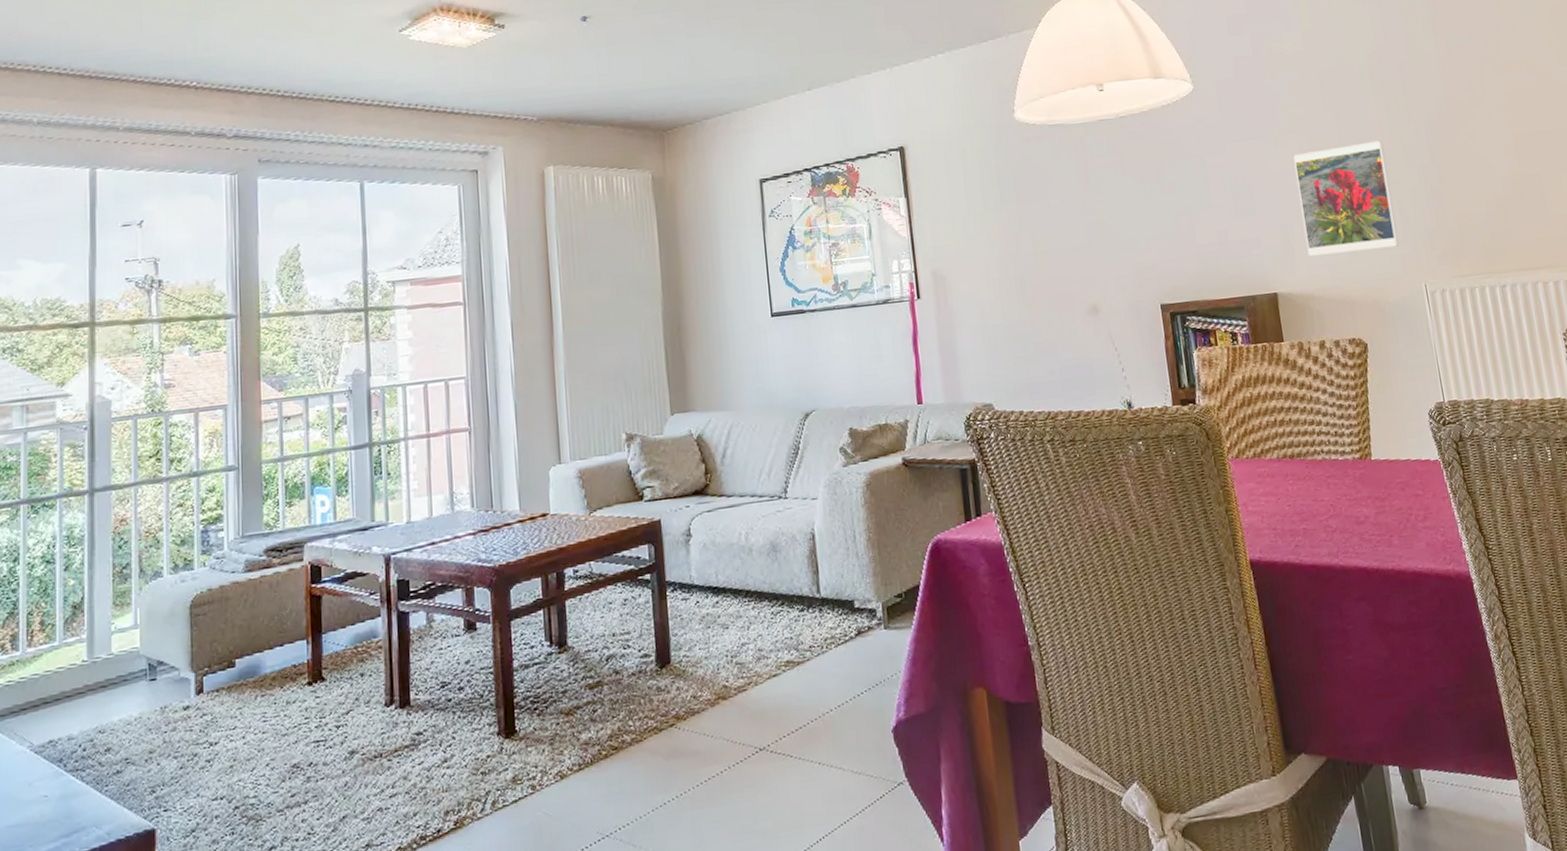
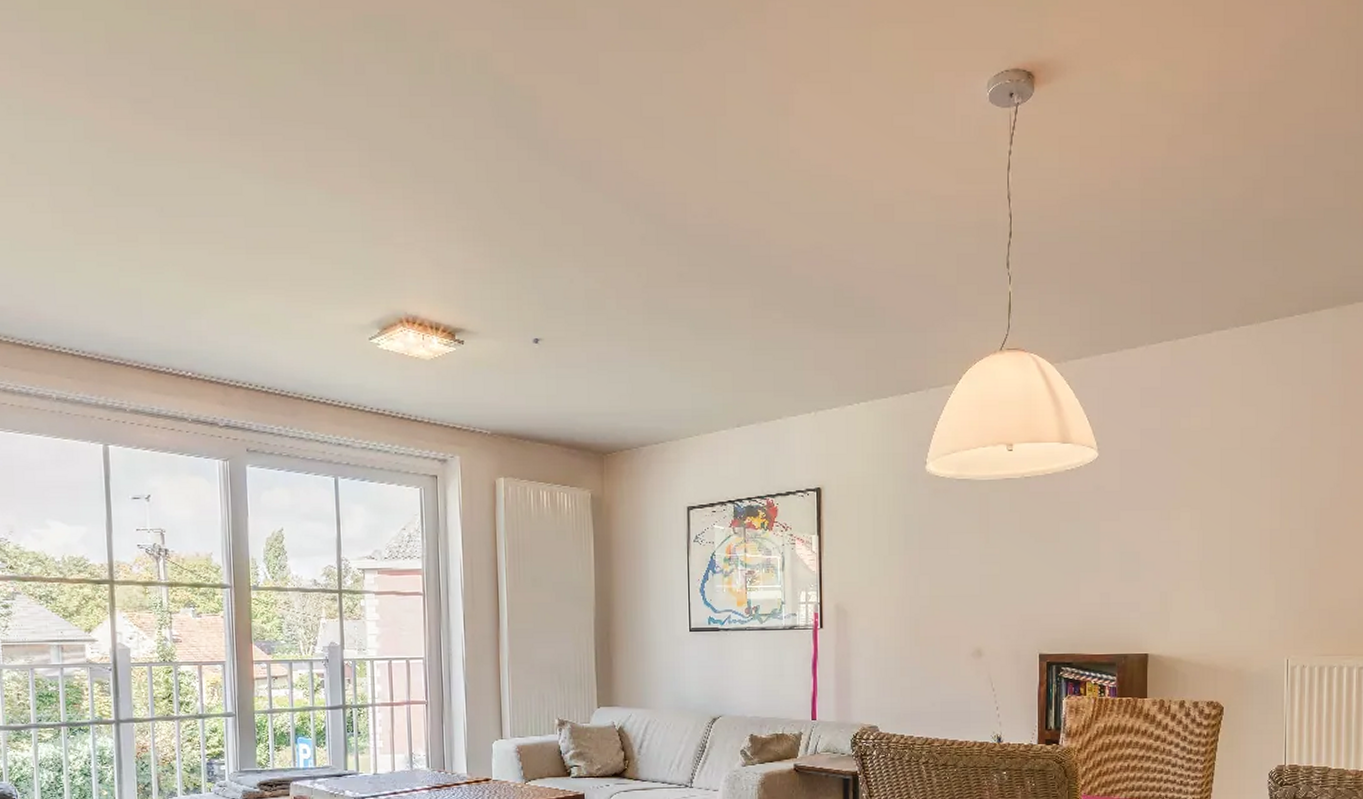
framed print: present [1293,140,1399,257] -> none [1182,521,1271,624]

